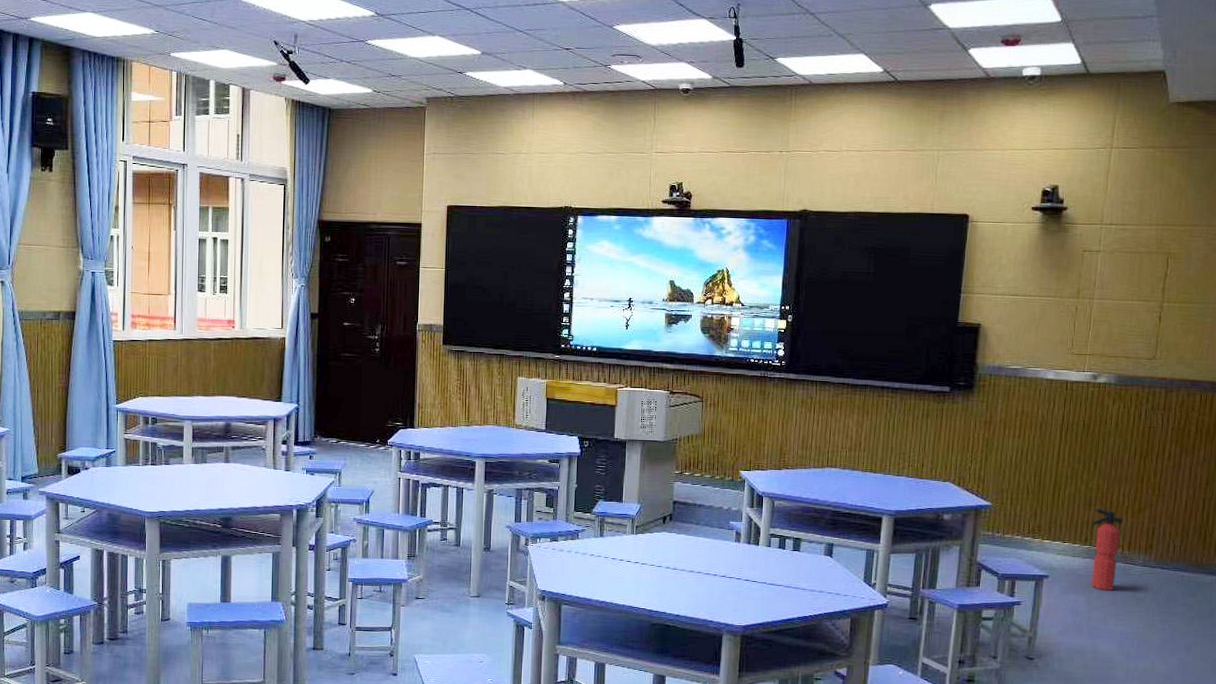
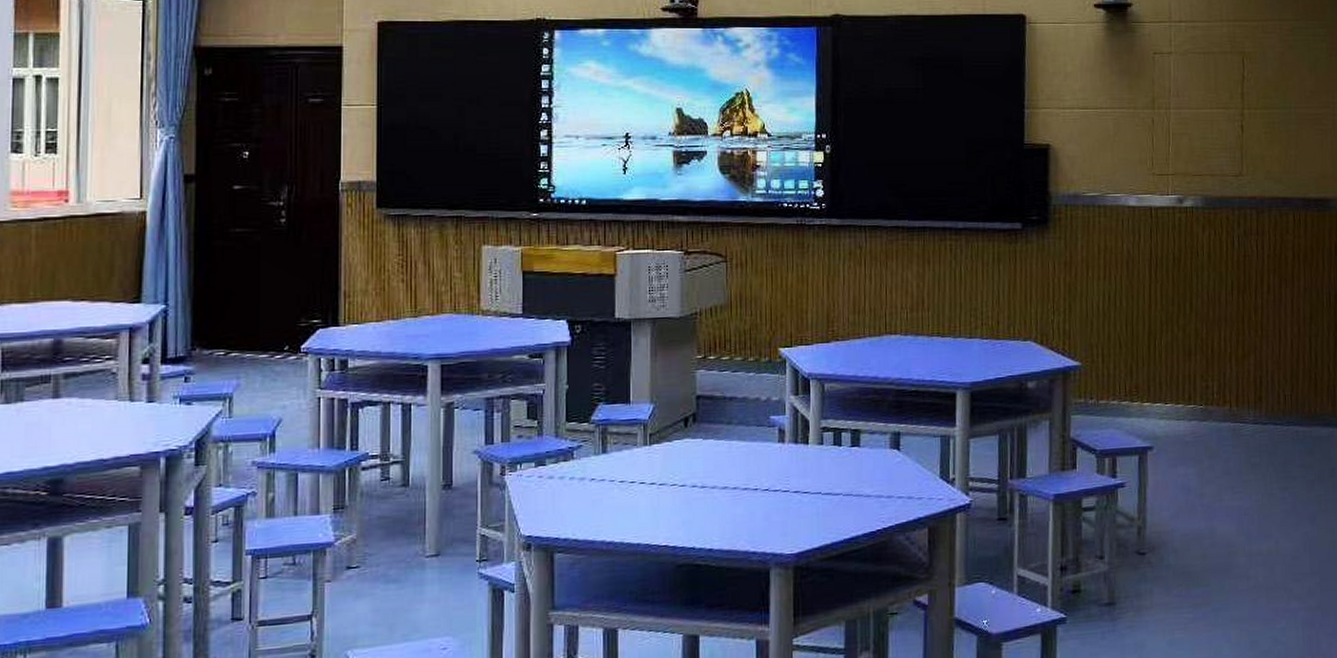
fire extinguisher: present [1091,508,1123,591] -> none [1194,357,1227,459]

